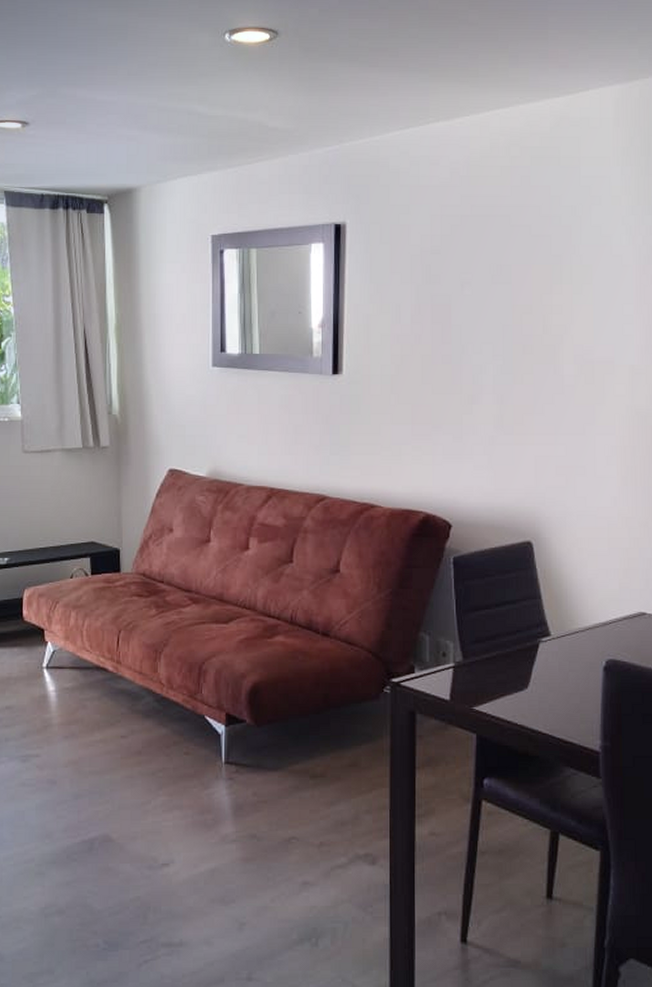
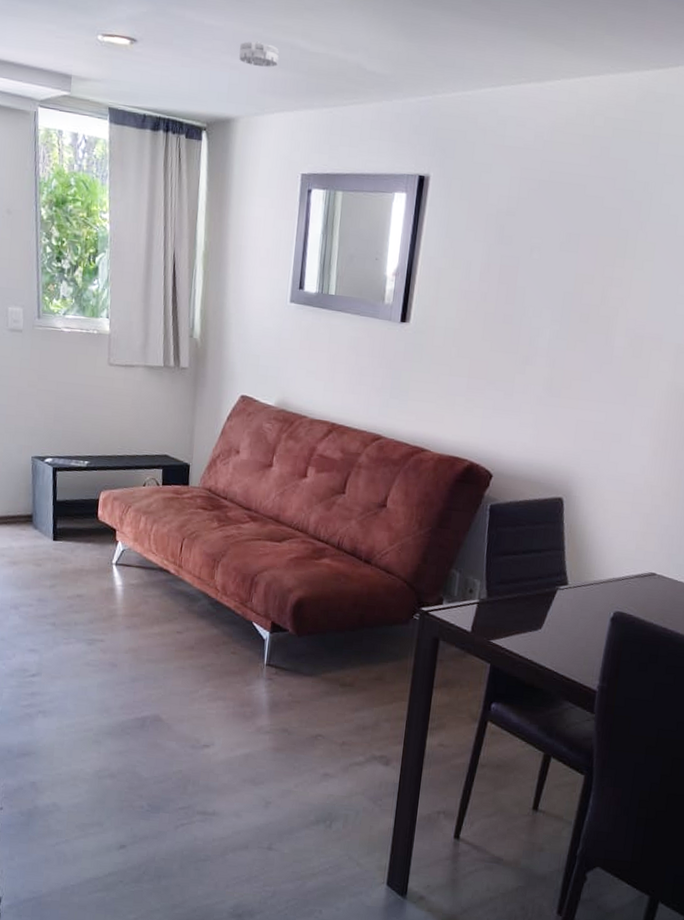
smoke detector: none [136,111,176,135] -> present [239,41,279,67]

